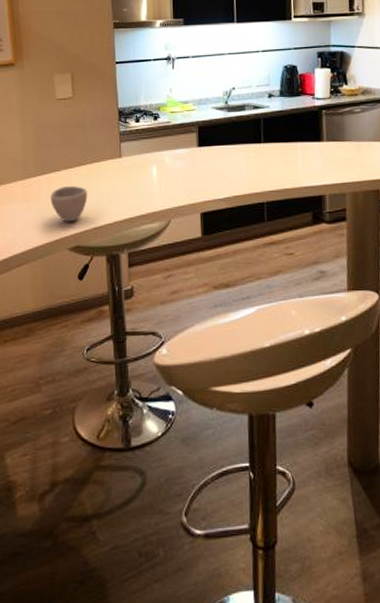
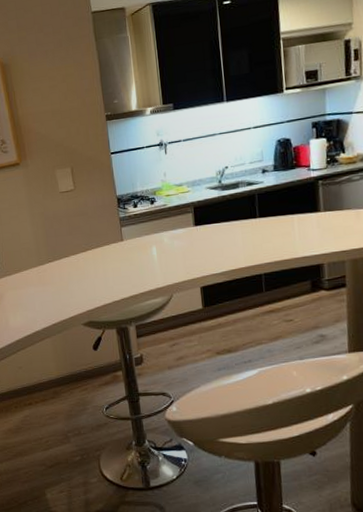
cup: present [50,186,88,222] -> none [62,269,96,301]

